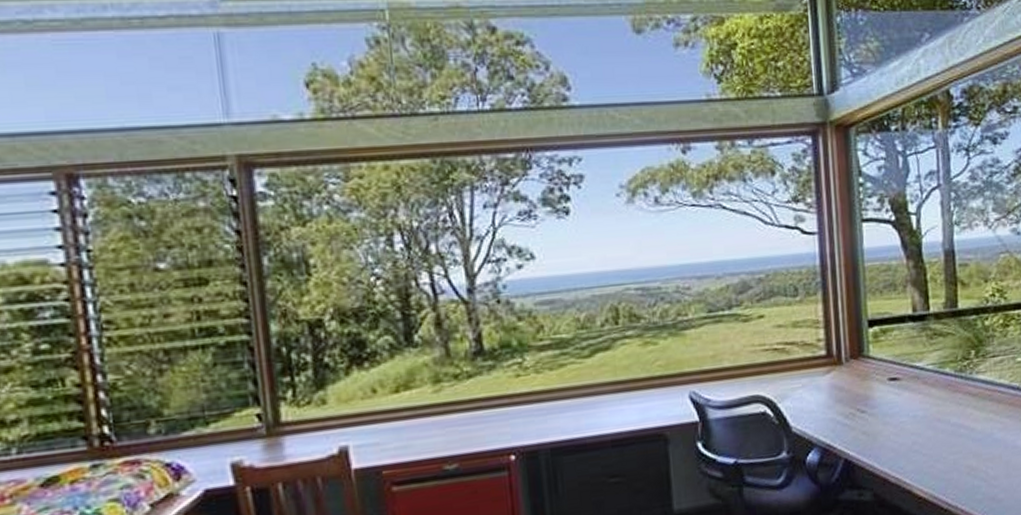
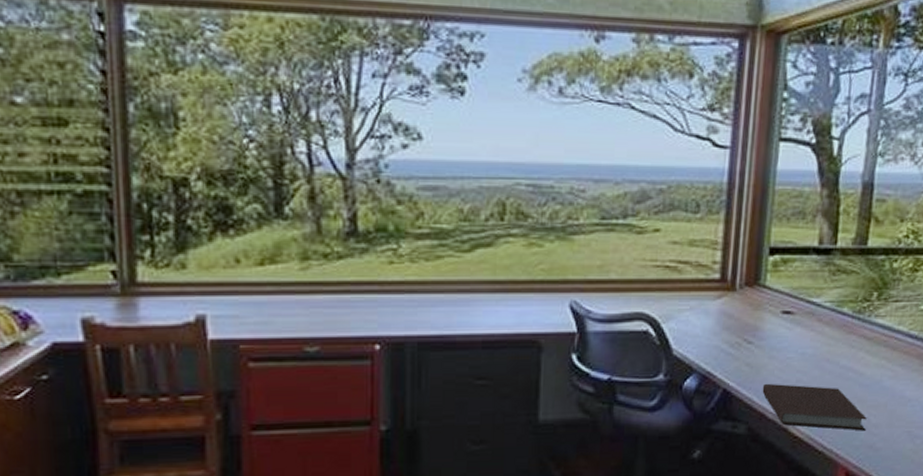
notebook: none [881,445,985,488] -> present [762,383,867,431]

